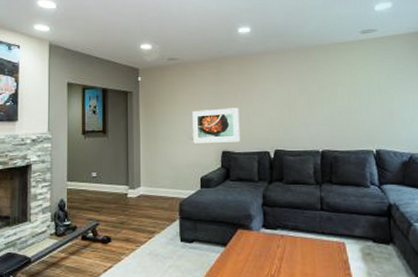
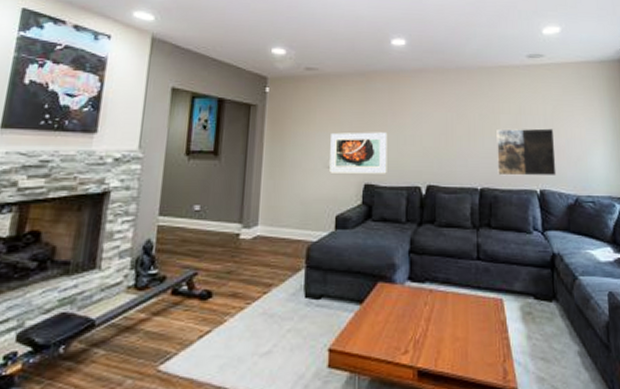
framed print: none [334,95,391,139] -> present [496,128,557,176]

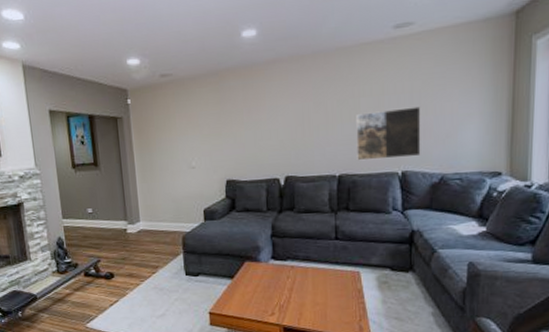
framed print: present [329,132,388,174] -> none [191,130,246,173]

